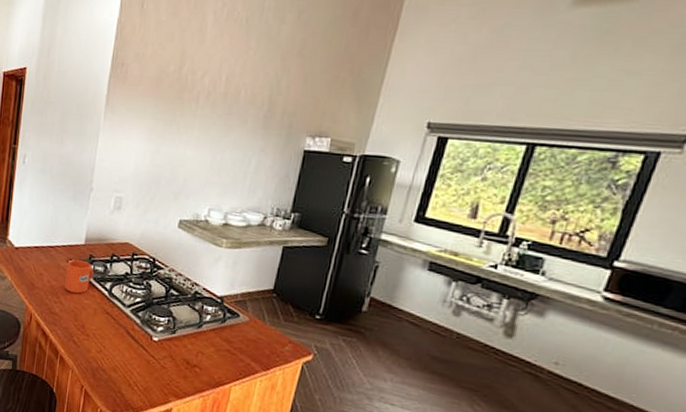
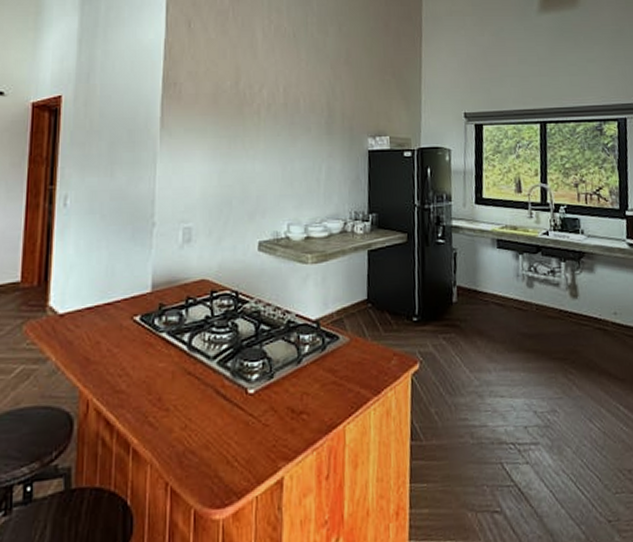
mug: present [64,260,94,294] -> none [130,313,167,358]

